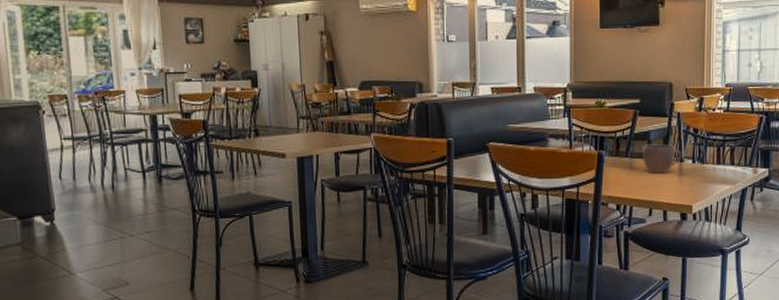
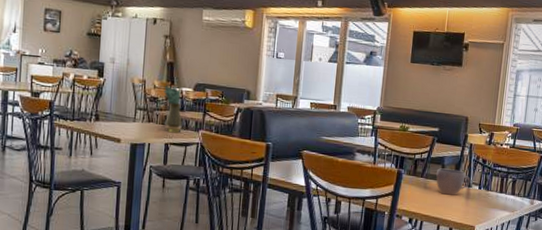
vase: none [326,86,351,140] -> present [163,83,182,134]

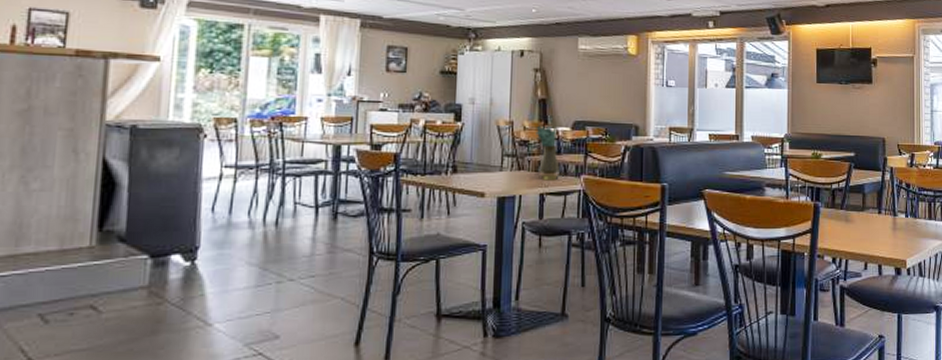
cup: present [436,168,471,196] -> none [858,197,896,228]

